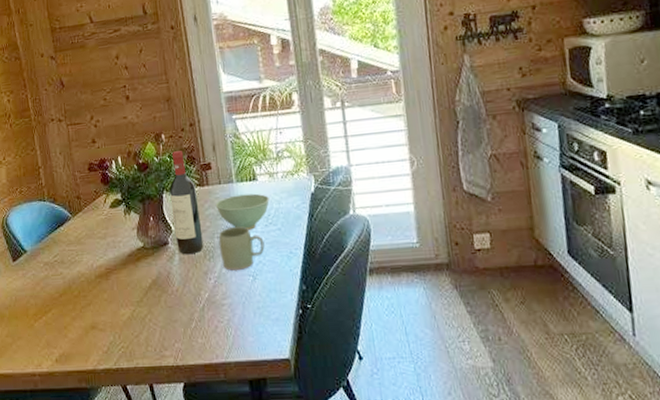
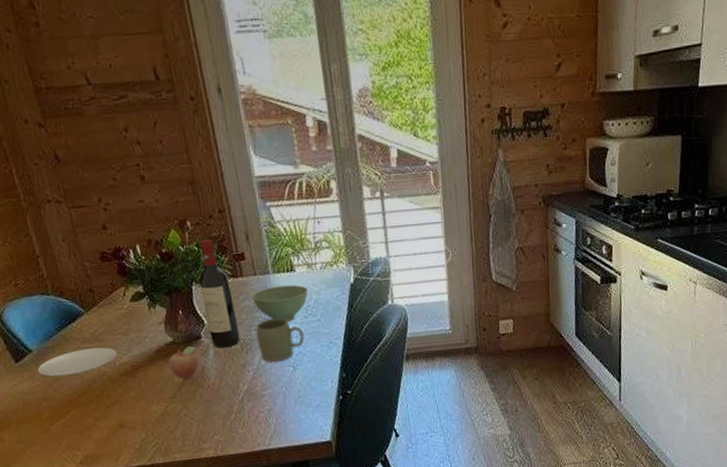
plate: none [29,250,95,277] -> present [37,347,118,378]
fruit: none [138,252,165,284] -> present [168,346,199,379]

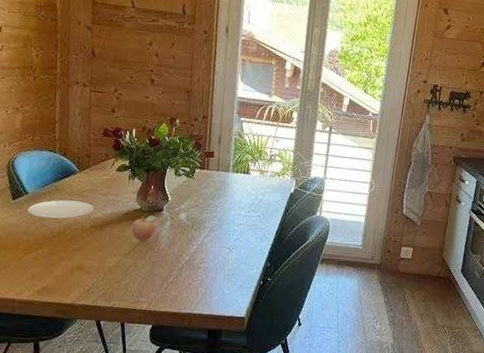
wine bottle: present [199,239,240,349] -> none [170,136,197,223]
bowl: present [251,284,308,322] -> none [210,182,256,213]
mug: present [256,318,305,362] -> none [205,207,245,243]

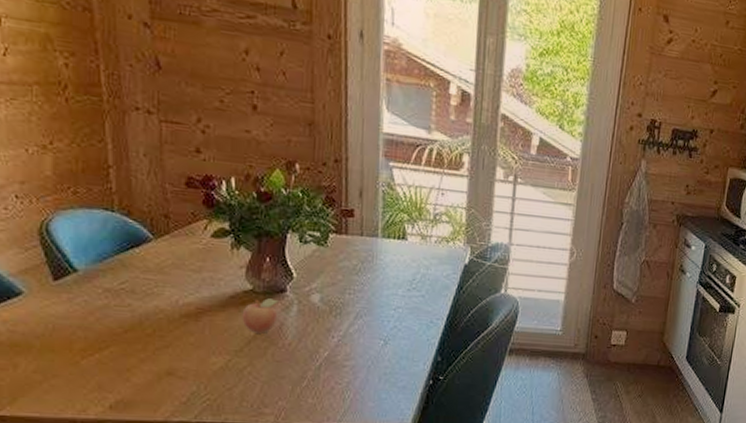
plate: present [27,199,94,220] -> none [79,279,183,307]

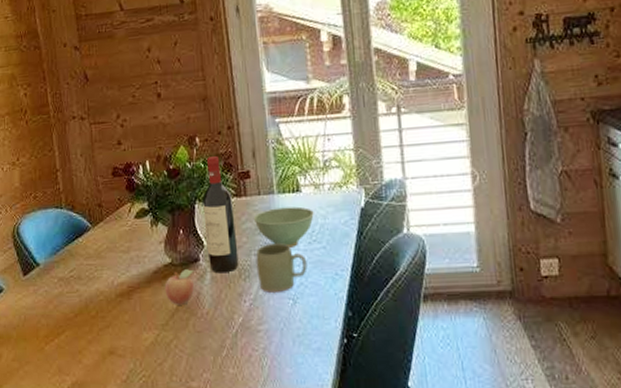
wine bottle: none [296,187,332,308] -> present [202,156,239,274]
mug: none [349,285,404,332] -> present [256,243,308,292]
bowl: none [352,251,417,292] -> present [253,206,314,248]

